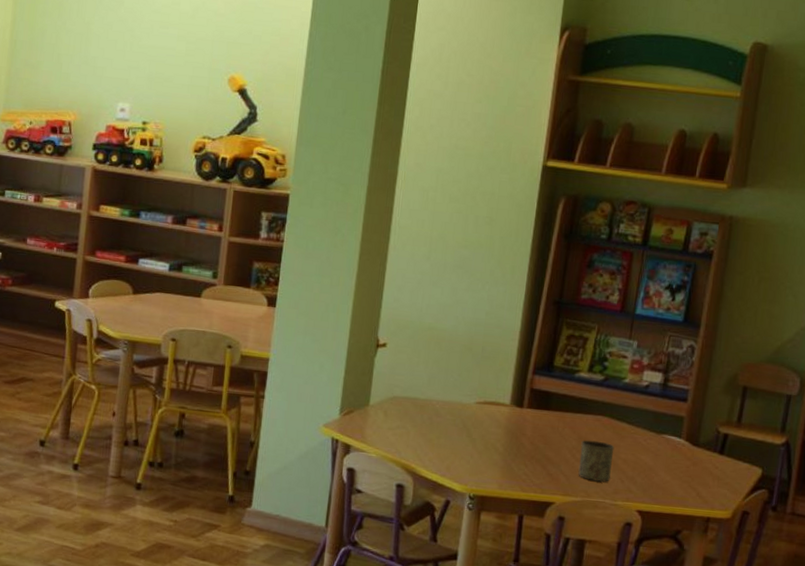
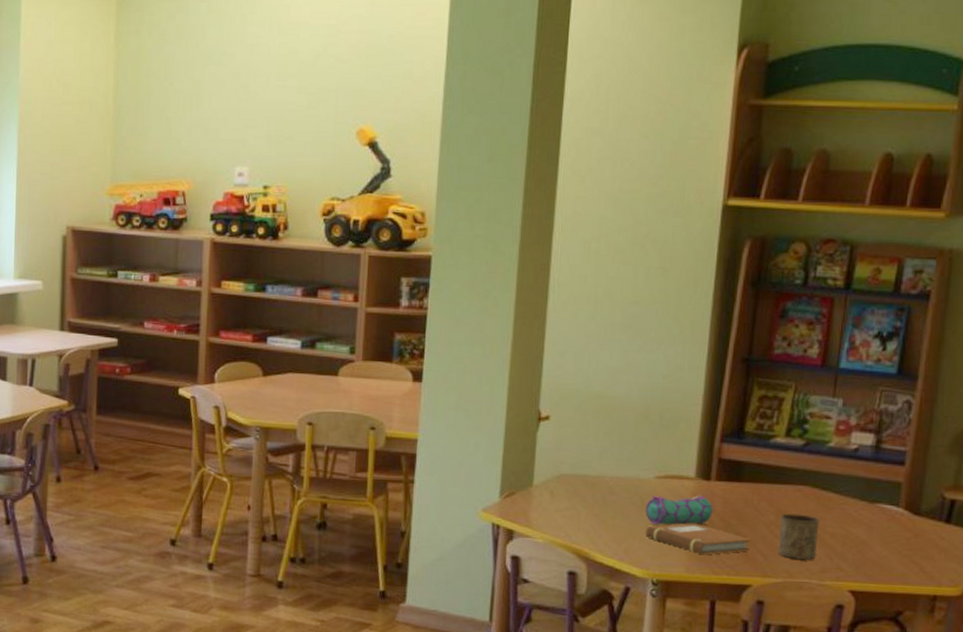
notebook: none [465,444,556,474] -> present [645,522,751,555]
pencil case: none [466,418,524,447] -> present [645,495,713,525]

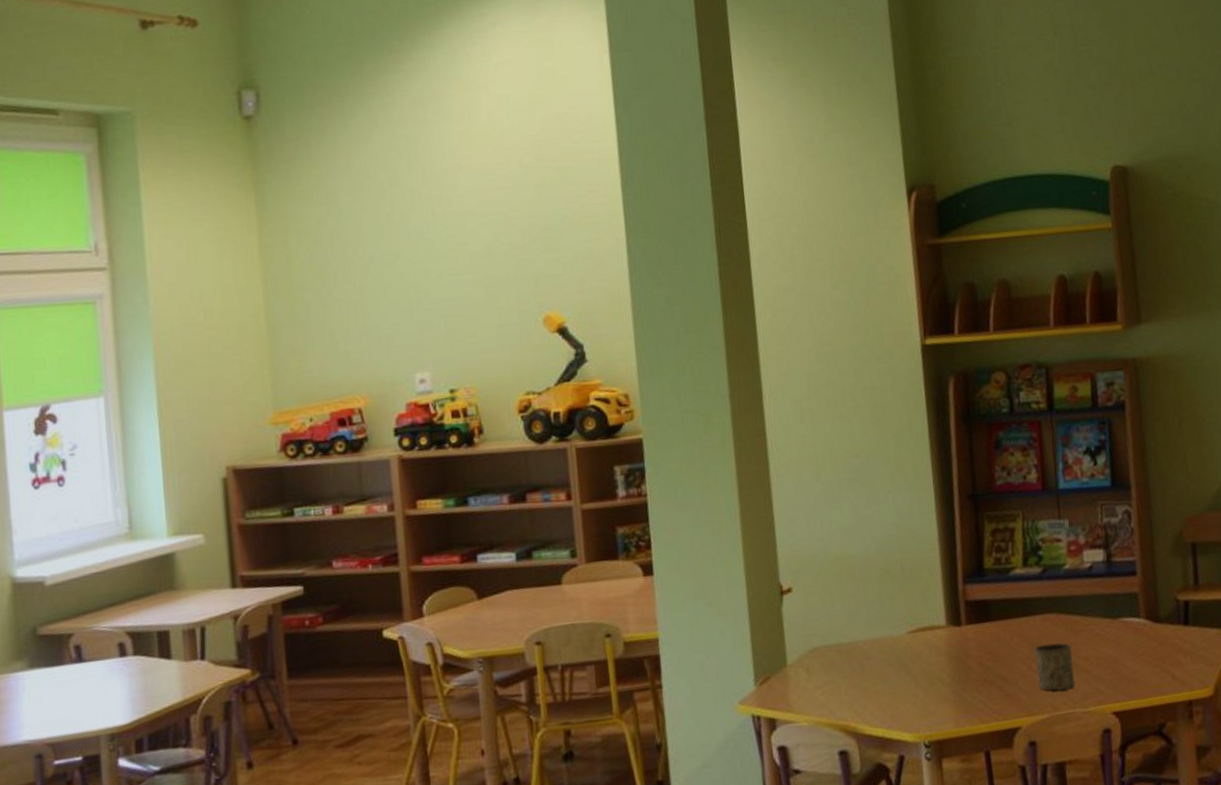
pencil case: present [645,495,713,525] -> none [904,642,970,683]
notebook: present [645,522,751,555] -> none [908,673,1012,706]

